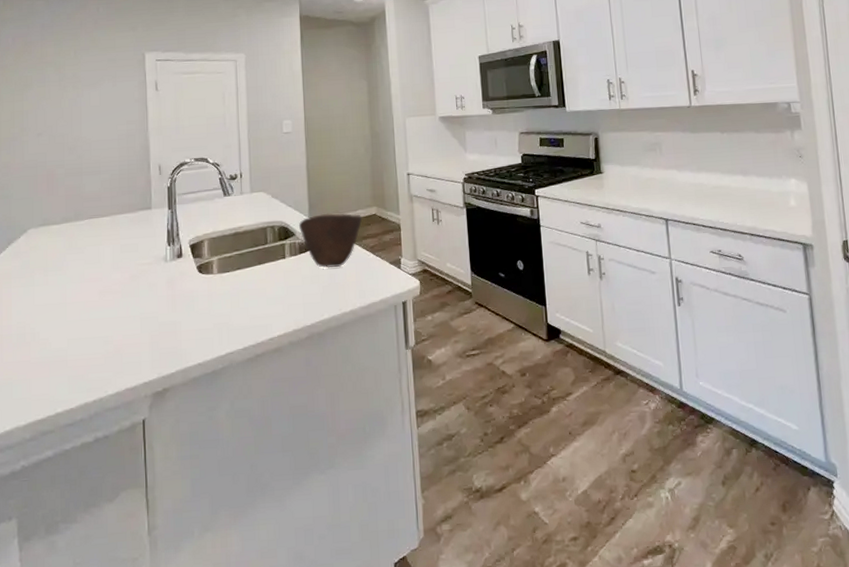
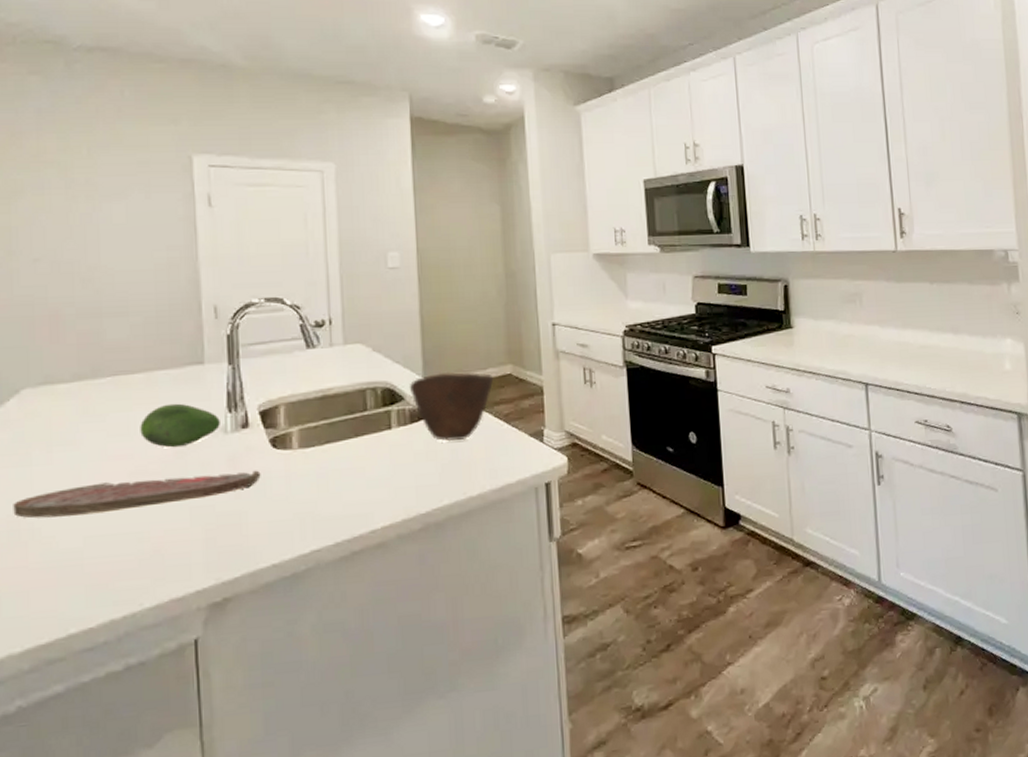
cutting board: none [21,290,191,325] -> present [13,470,261,519]
fruit: none [107,239,162,273] -> present [140,403,220,448]

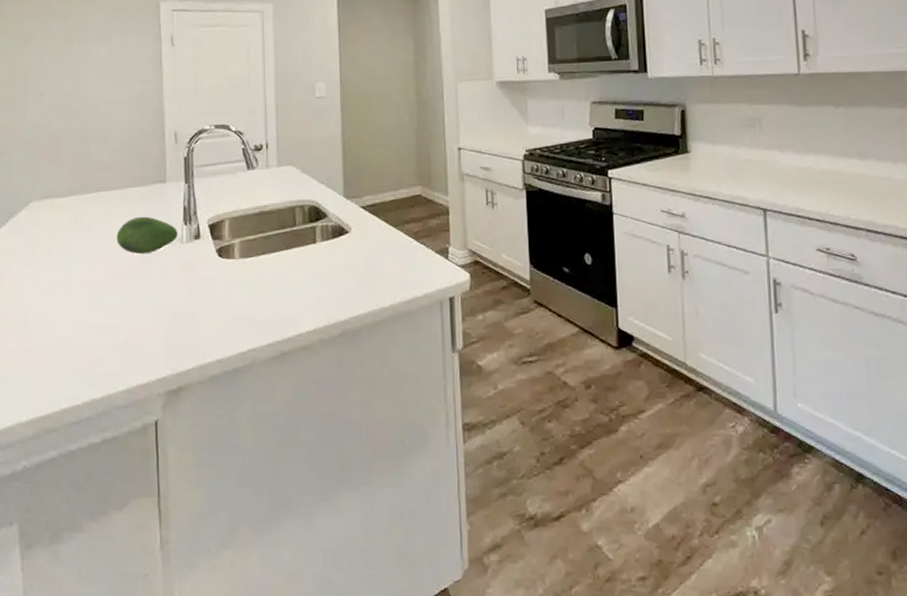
cutting board: present [13,470,261,519] -> none [23,276,209,310]
bowl: present [409,371,494,442] -> none [331,192,405,256]

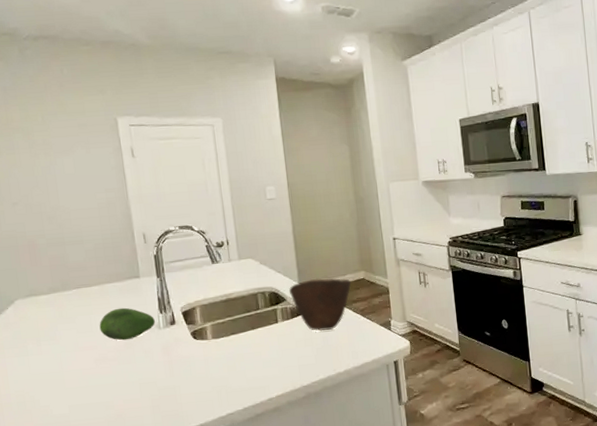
bowl: none [331,192,405,256] -> present [288,278,352,332]

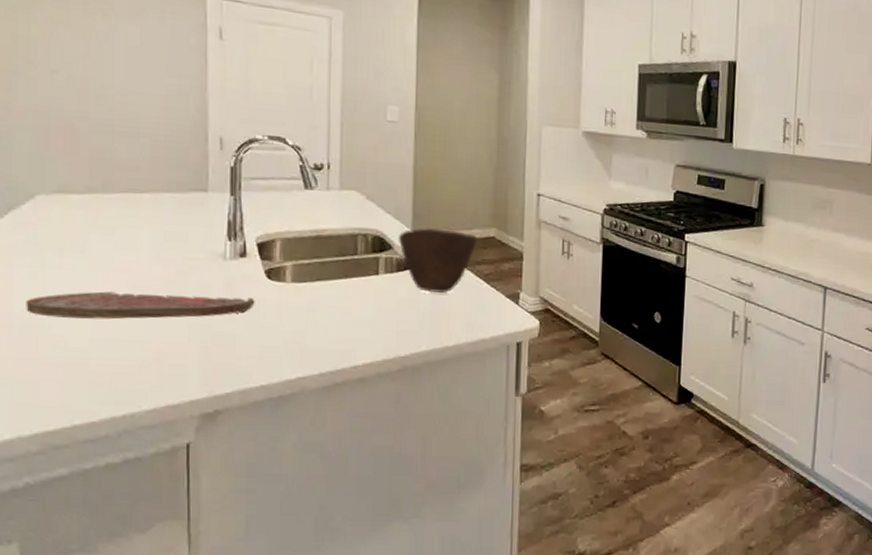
cutting board: none [18,355,187,393] -> present [26,291,255,320]
fruit: present [99,307,155,341] -> none [145,225,220,268]

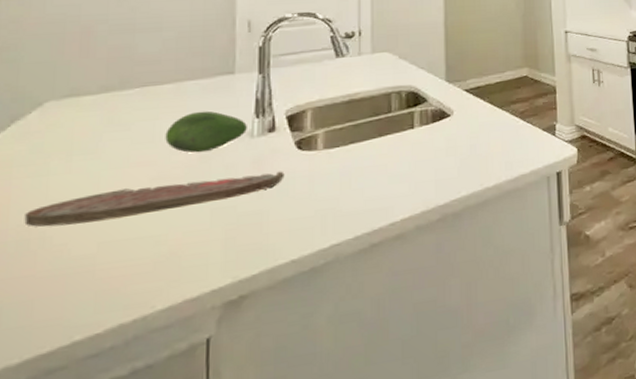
fruit: none [145,225,220,268] -> present [165,111,247,154]
bowl: present [398,227,478,294] -> none [432,75,511,138]

